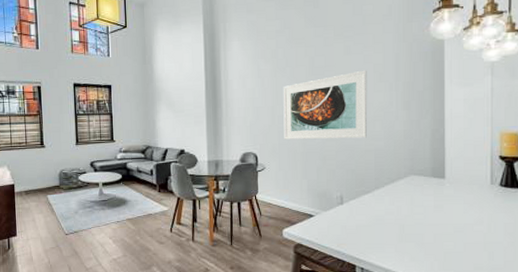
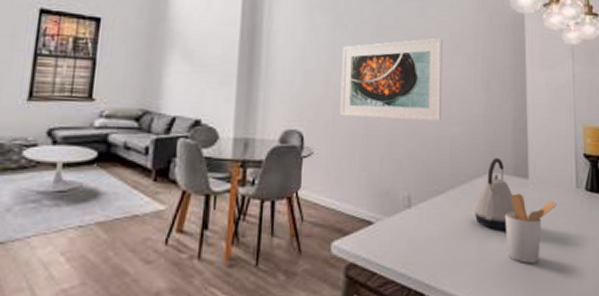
kettle: none [396,164,432,219] -> present [474,158,515,230]
utensil holder: none [423,191,471,244] -> present [504,193,557,263]

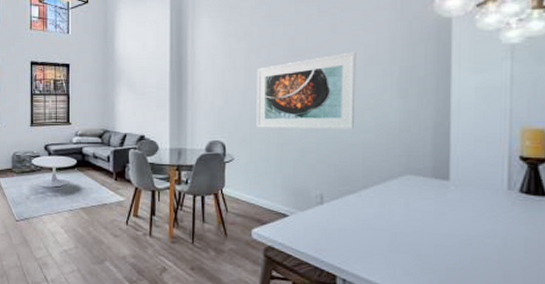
kettle: present [474,158,515,230] -> none [387,162,433,227]
utensil holder: present [504,193,557,263] -> none [420,194,482,258]

